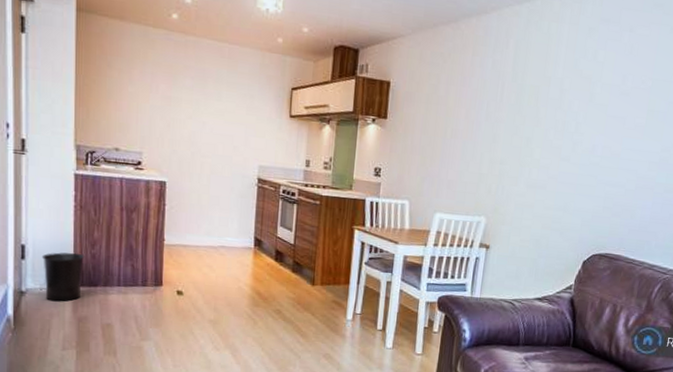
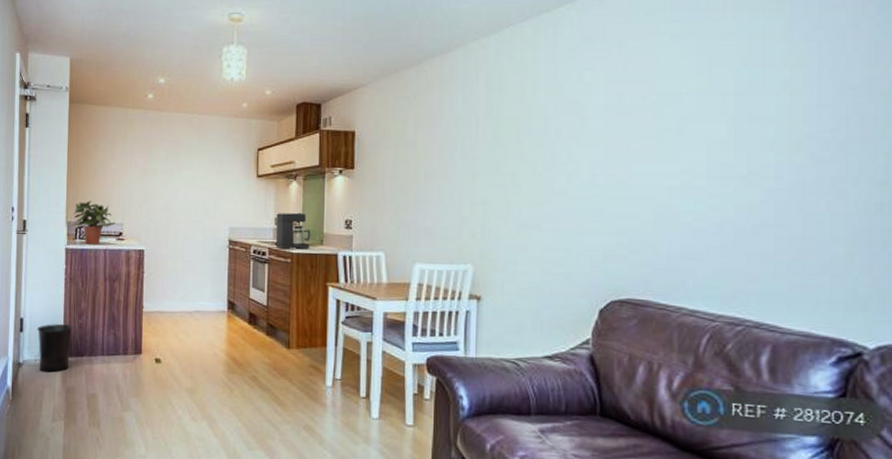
potted plant: none [81,124,133,173] -> present [71,201,115,245]
coffee maker: none [305,155,341,193] -> present [275,213,311,250]

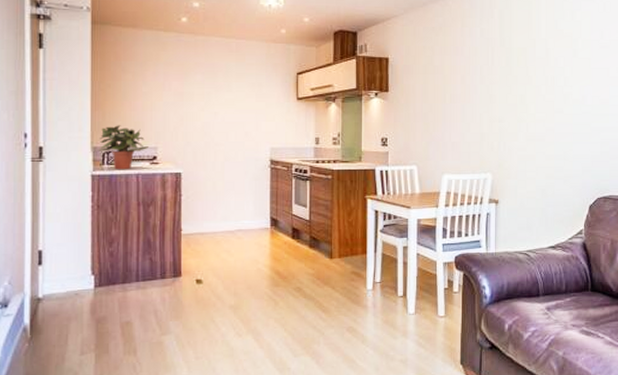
waste bin: present [37,323,73,373] -> none [59,252,103,305]
coffee maker: present [275,213,311,250] -> none [316,133,350,167]

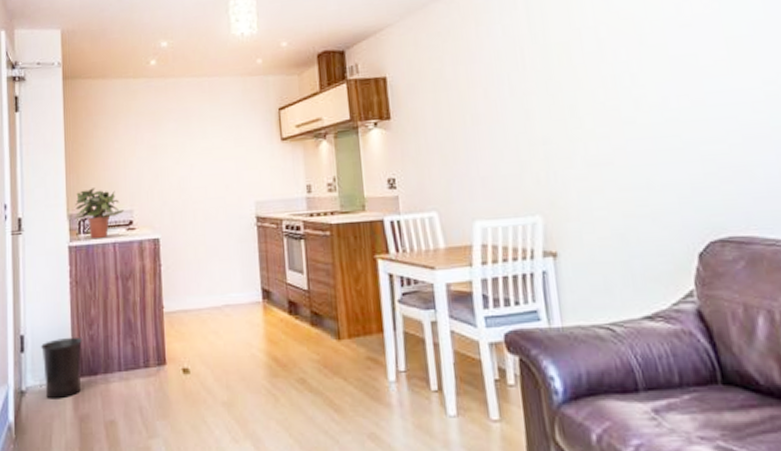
waste bin: none [59,252,103,305] -> present [40,337,83,399]

